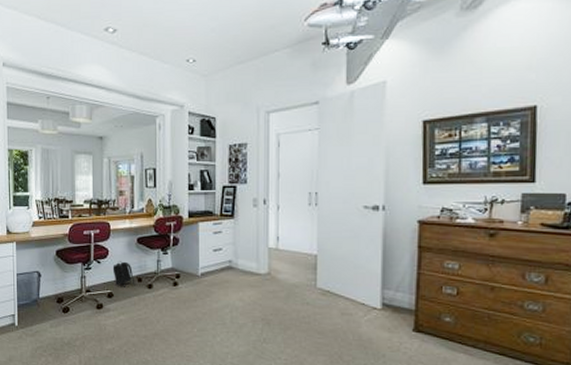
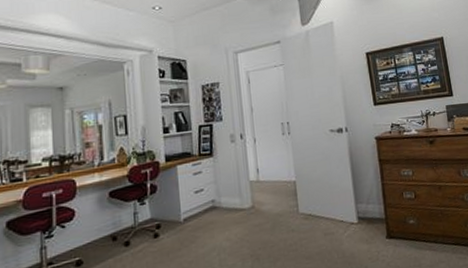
backpack: present [112,261,135,289] -> none [80,220,109,252]

